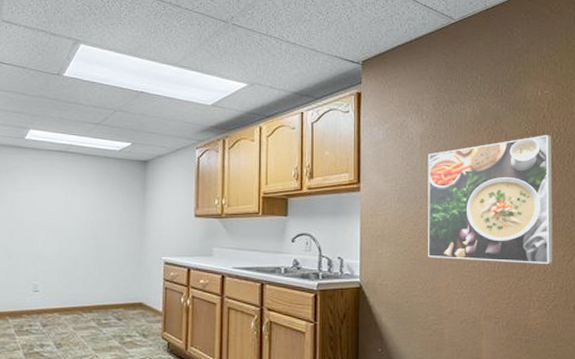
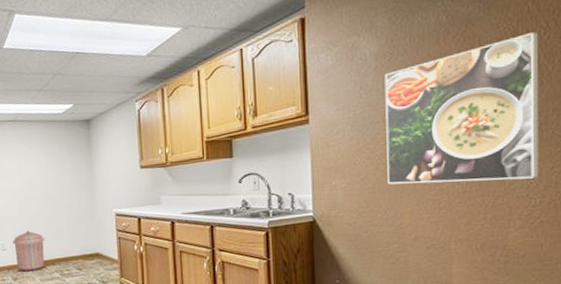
trash can: none [47,272,84,318] -> present [13,231,45,272]

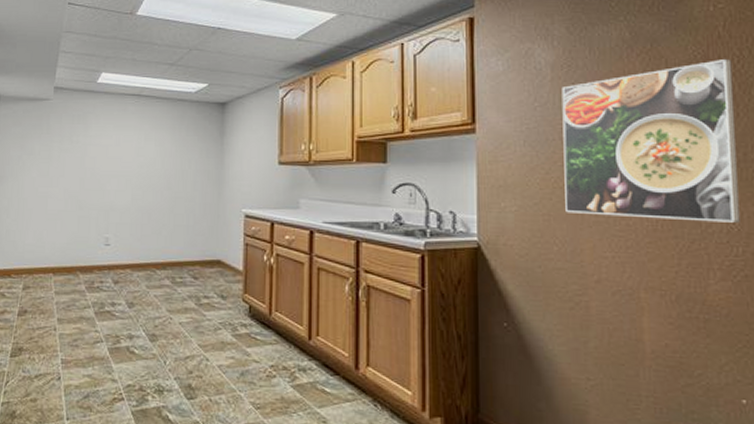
trash can: present [13,231,45,272] -> none [119,224,158,275]

